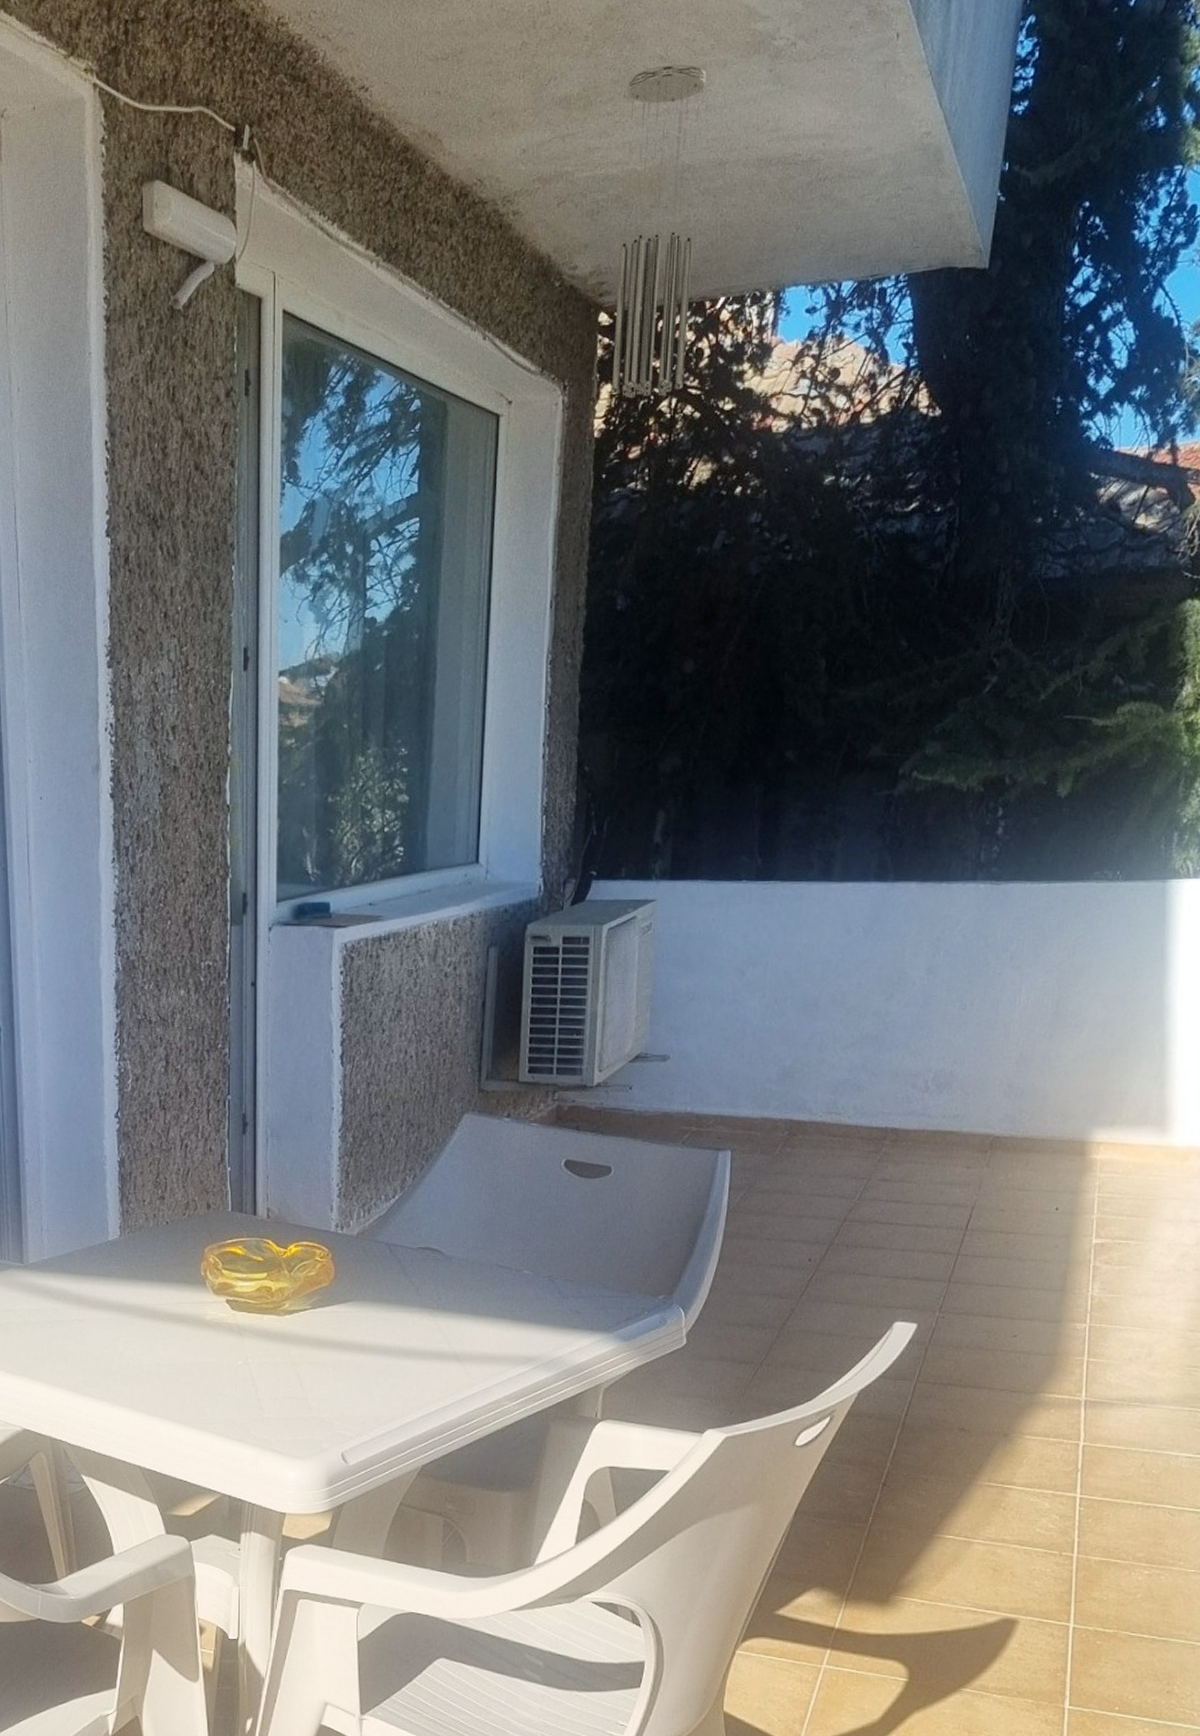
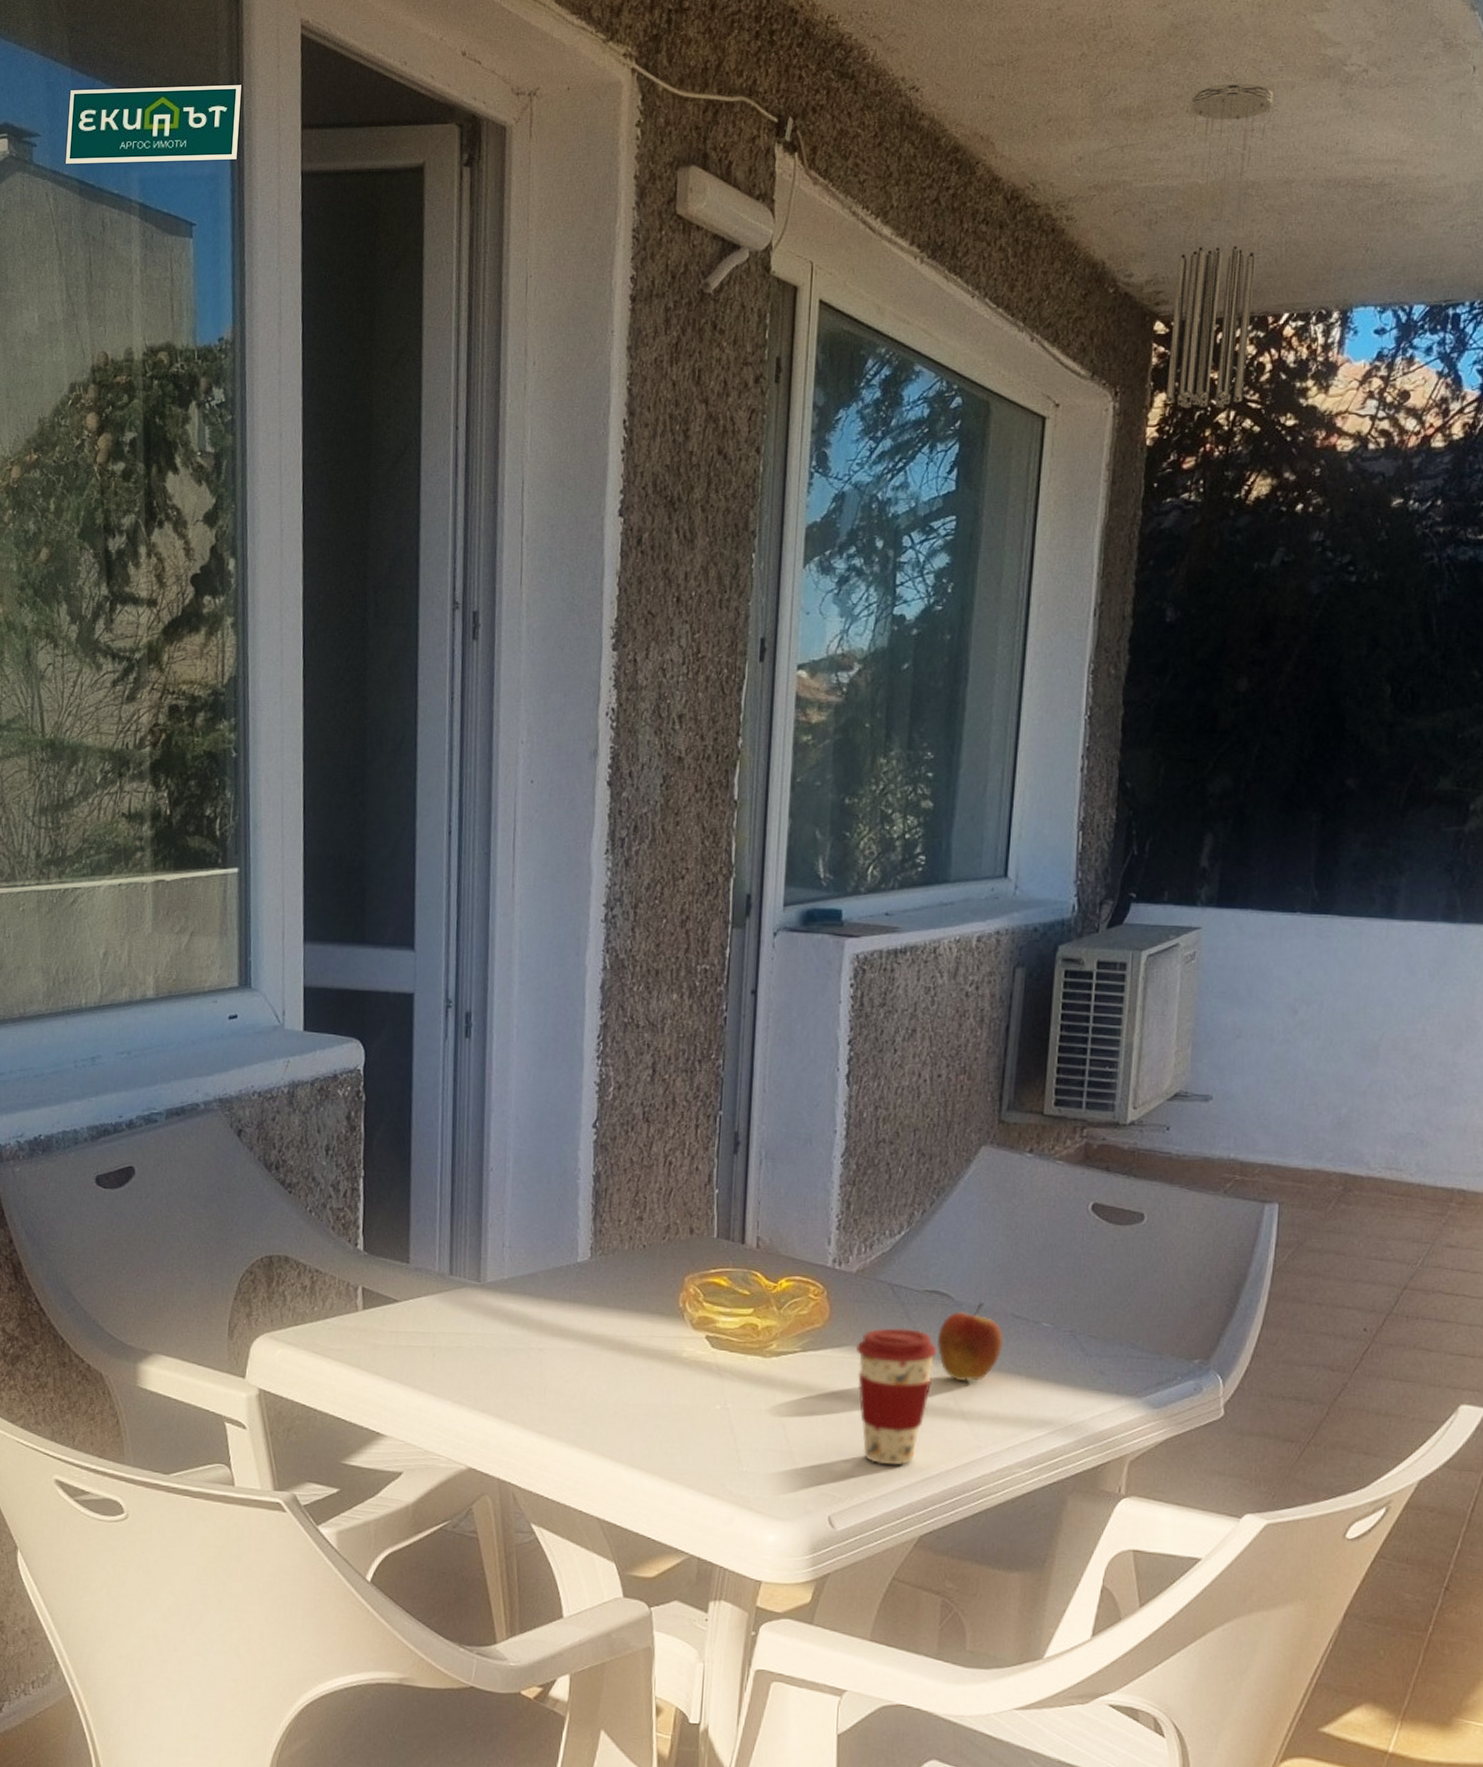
coffee cup: none [360,1283,432,1405] -> present [856,1328,938,1466]
fruit: none [430,1256,490,1328] -> present [936,1302,1004,1382]

